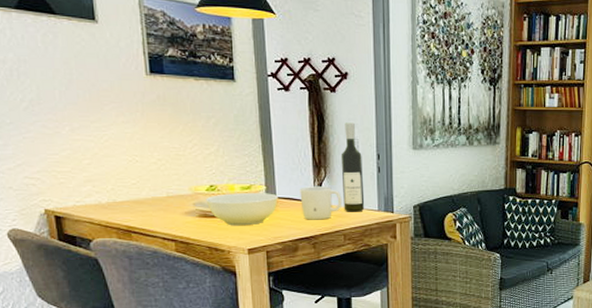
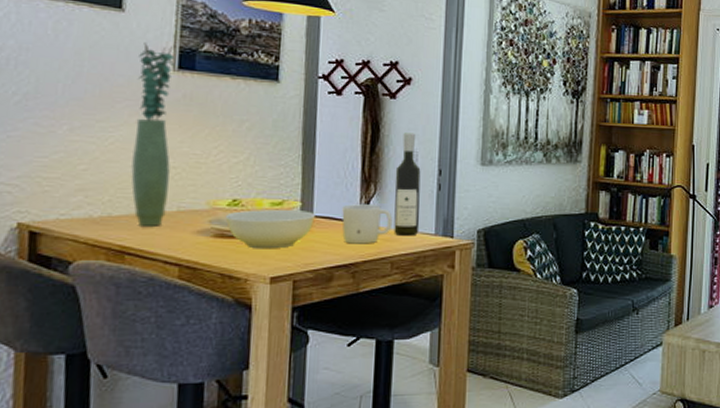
vase: none [116,51,158,209] -> present [131,43,175,226]

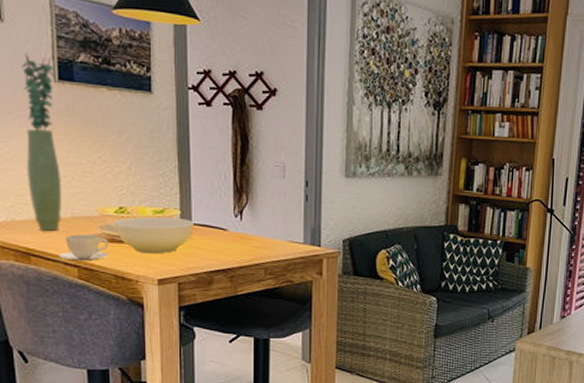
teacup: none [158,230,217,259] -> present [59,234,108,262]
mug: present [342,204,393,244] -> none [218,213,264,251]
bottle: present [394,132,421,236] -> none [265,144,289,244]

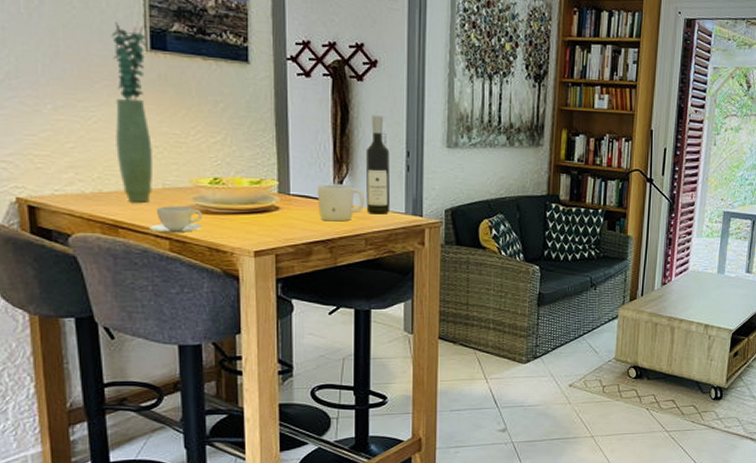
bowl: present [114,217,194,254] -> none [208,188,292,225]
mug: none [218,213,264,251] -> present [317,184,365,222]
bottle: none [265,144,289,244] -> present [365,115,391,215]

